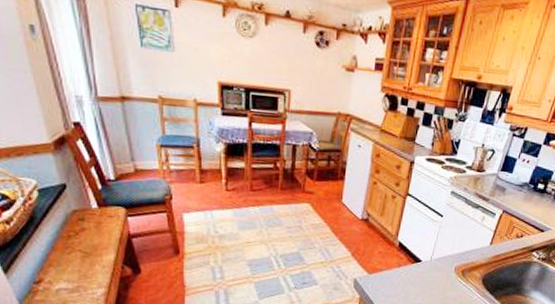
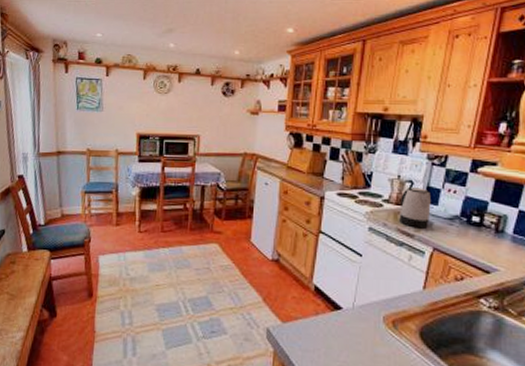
kettle: none [478,156,508,193] -> present [399,187,431,229]

